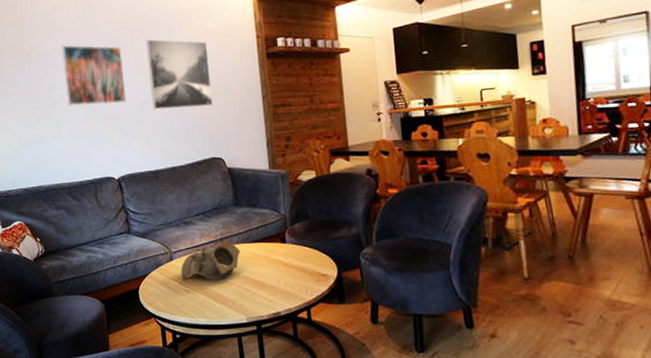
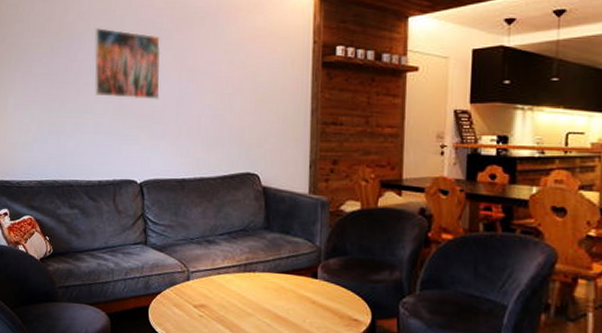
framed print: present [145,39,214,110] -> none [187,31,257,115]
decorative bowl: present [181,240,241,280] -> none [197,266,266,309]

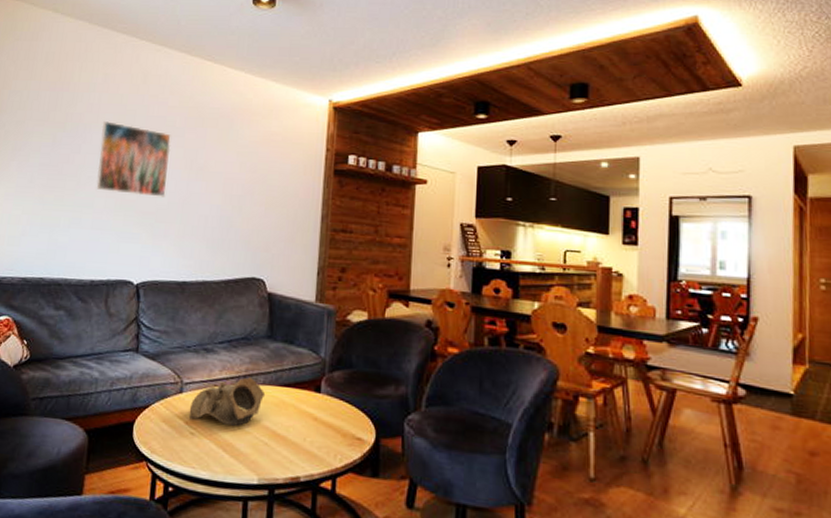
decorative bowl: none [197,266,266,309] -> present [189,377,266,426]

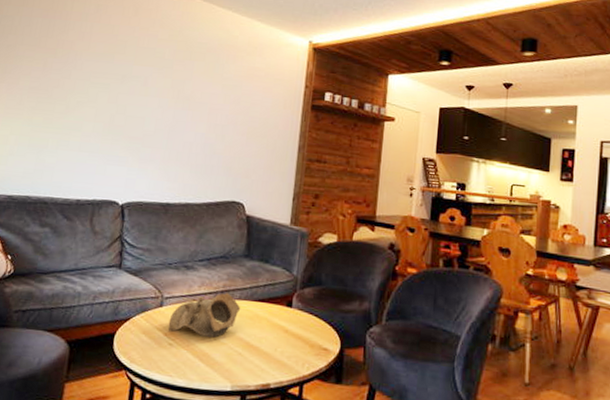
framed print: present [96,121,171,197] -> none [85,50,160,124]

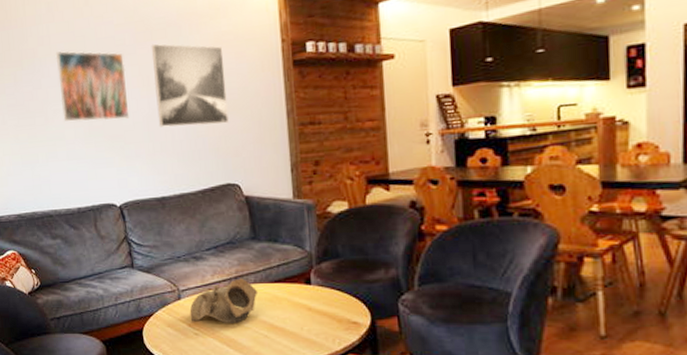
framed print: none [85,50,160,124] -> present [55,51,130,122]
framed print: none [179,63,253,147] -> present [151,43,230,128]

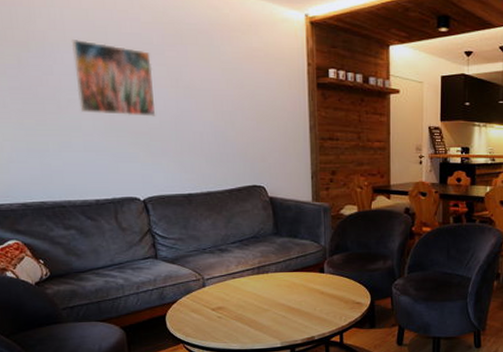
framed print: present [151,43,230,128] -> none [180,48,258,132]
decorative bowl: present [189,278,258,323] -> none [214,268,279,307]

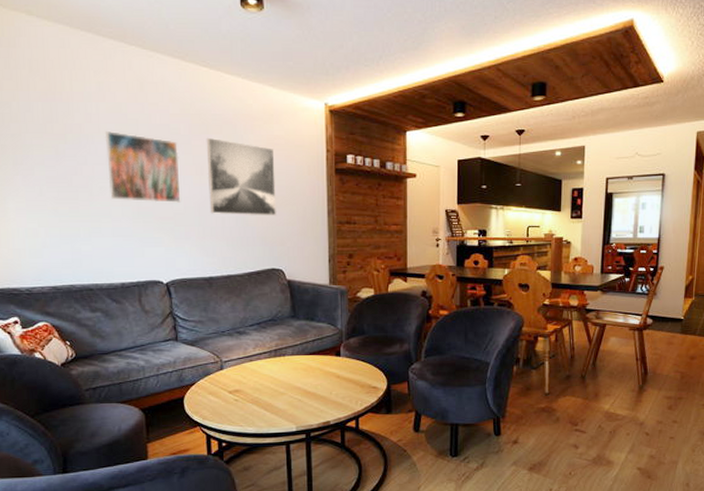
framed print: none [180,48,258,132] -> present [206,137,277,216]

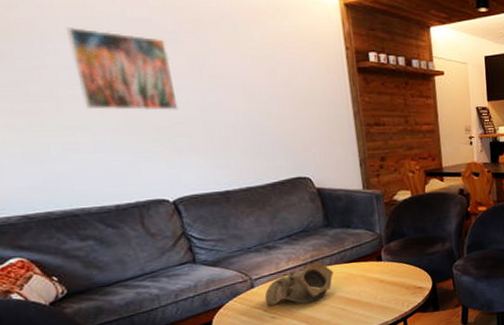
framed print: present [206,137,277,216] -> none [201,34,297,122]
decorative bowl: none [231,351,295,390] -> present [264,262,334,307]

